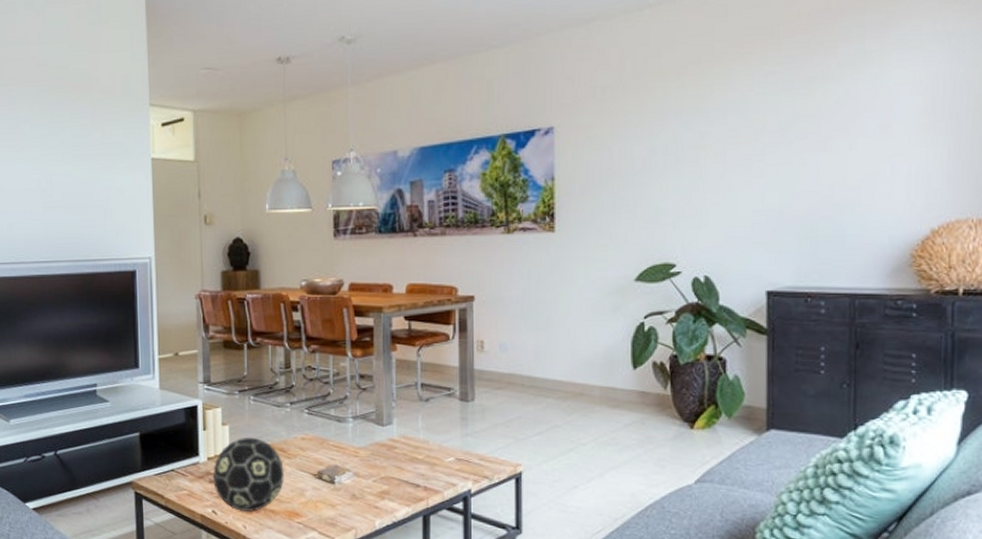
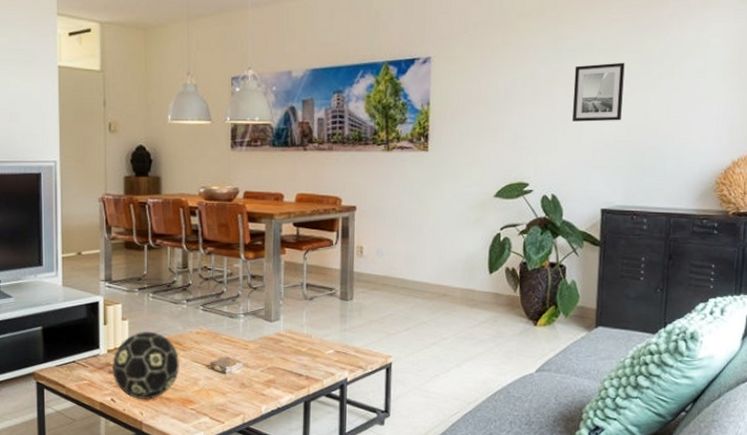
wall art: none [724,120,787,191] -> present [572,62,625,122]

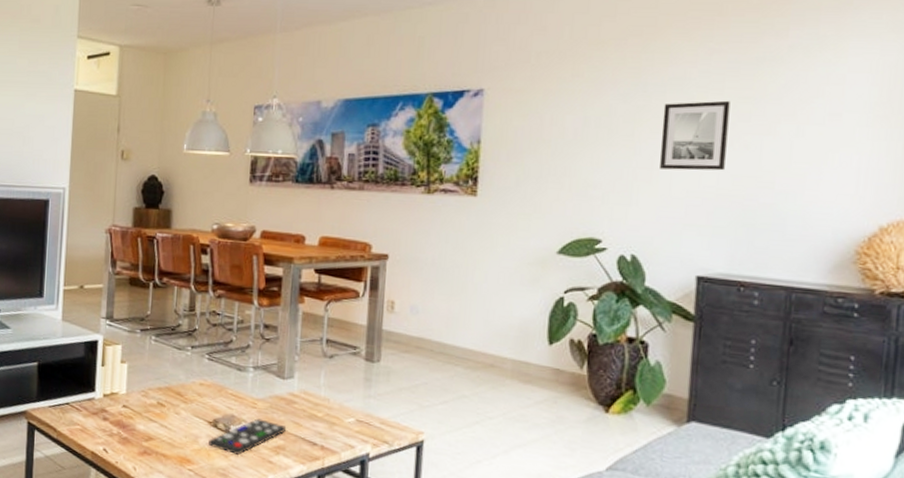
decorative ball: present [111,331,180,399] -> none [106,377,180,454]
remote control: none [207,358,276,391] -> present [209,418,287,455]

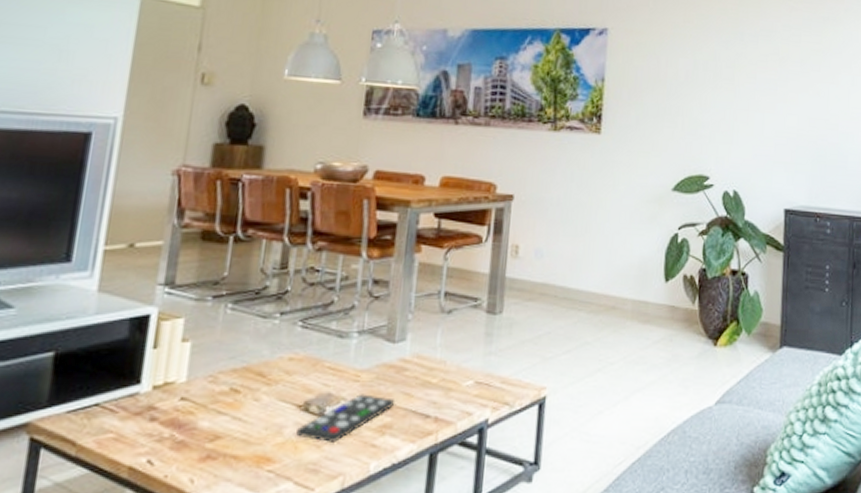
wall art: present [660,100,731,171] -> none [754,51,806,114]

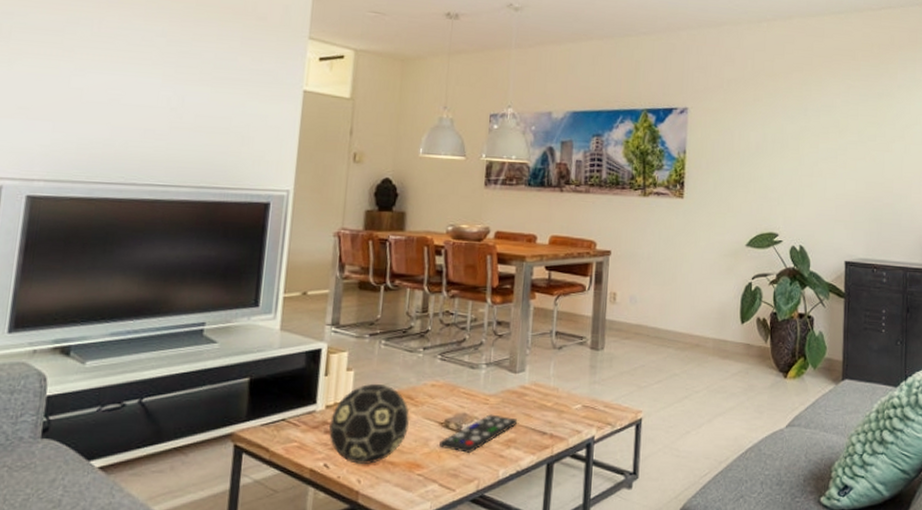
decorative ball: none [155,357,261,459] -> present [328,383,410,464]

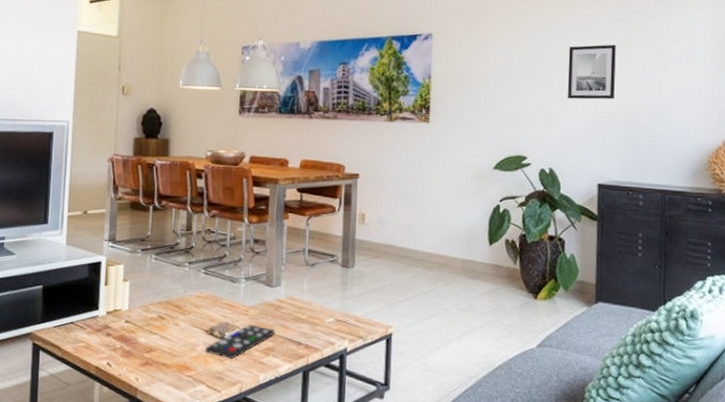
decorative ball: present [328,383,410,464] -> none [110,293,179,365]
wall art: none [817,124,863,178] -> present [567,44,616,100]

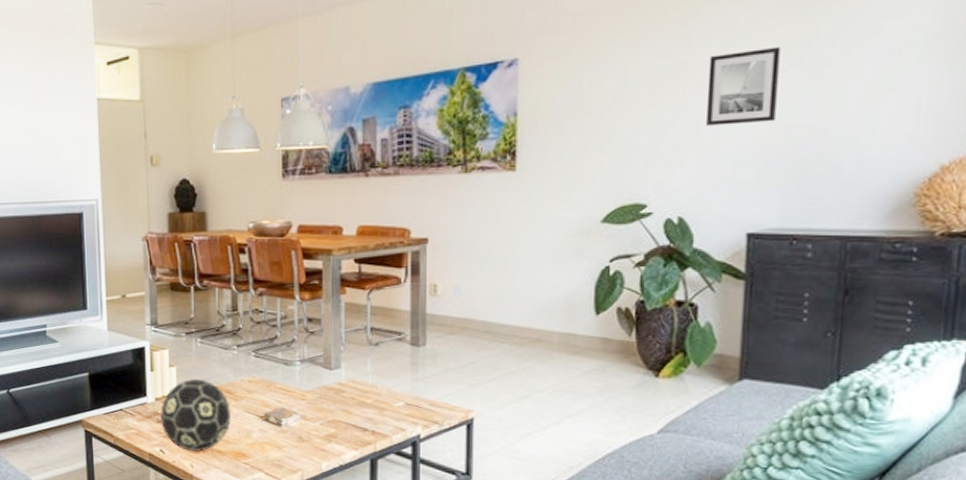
decorative ball: none [110,293,179,365] -> present [159,378,232,451]
remote control: present [206,324,276,359] -> none [262,409,337,446]

